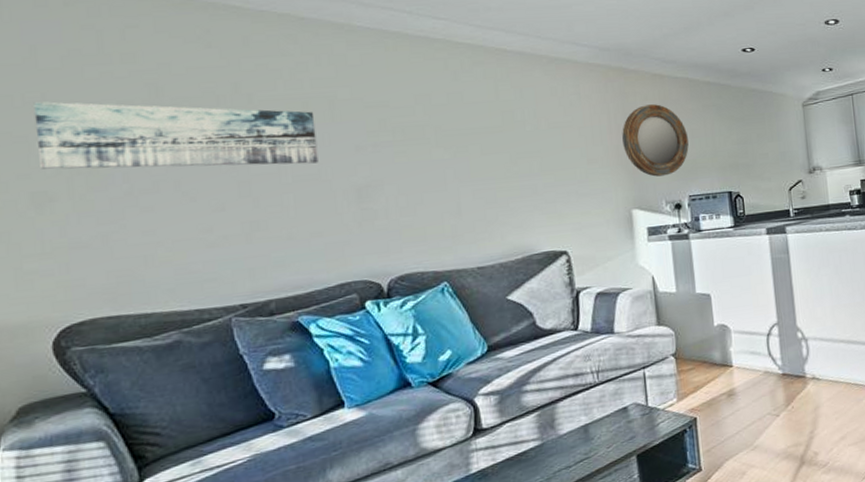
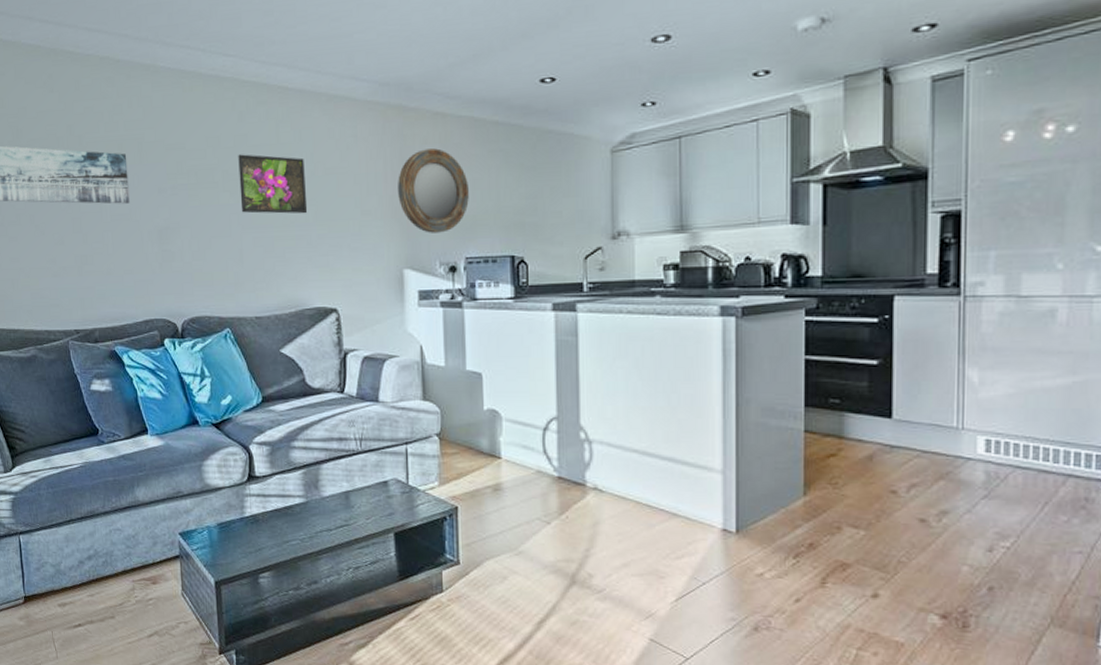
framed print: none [453,111,532,167] -> present [238,154,308,214]

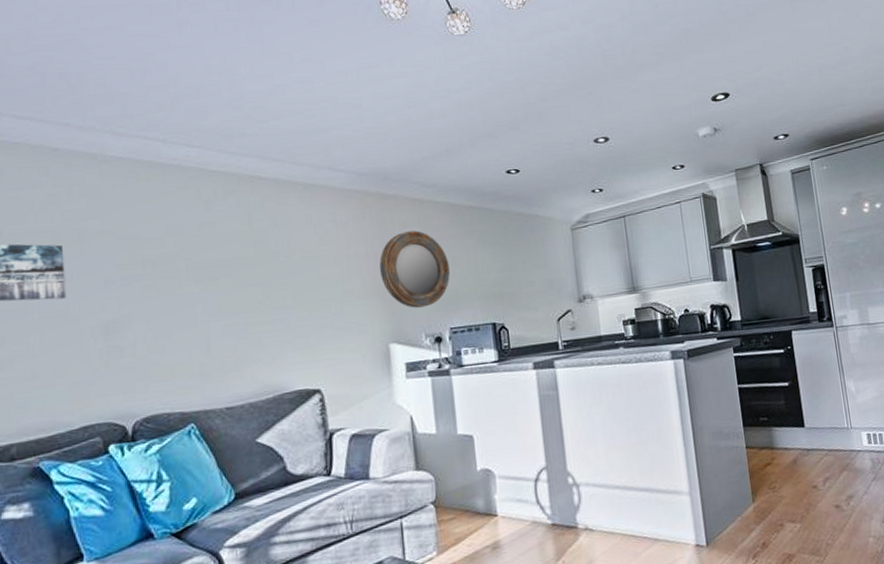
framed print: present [238,154,308,214] -> none [204,241,285,301]

